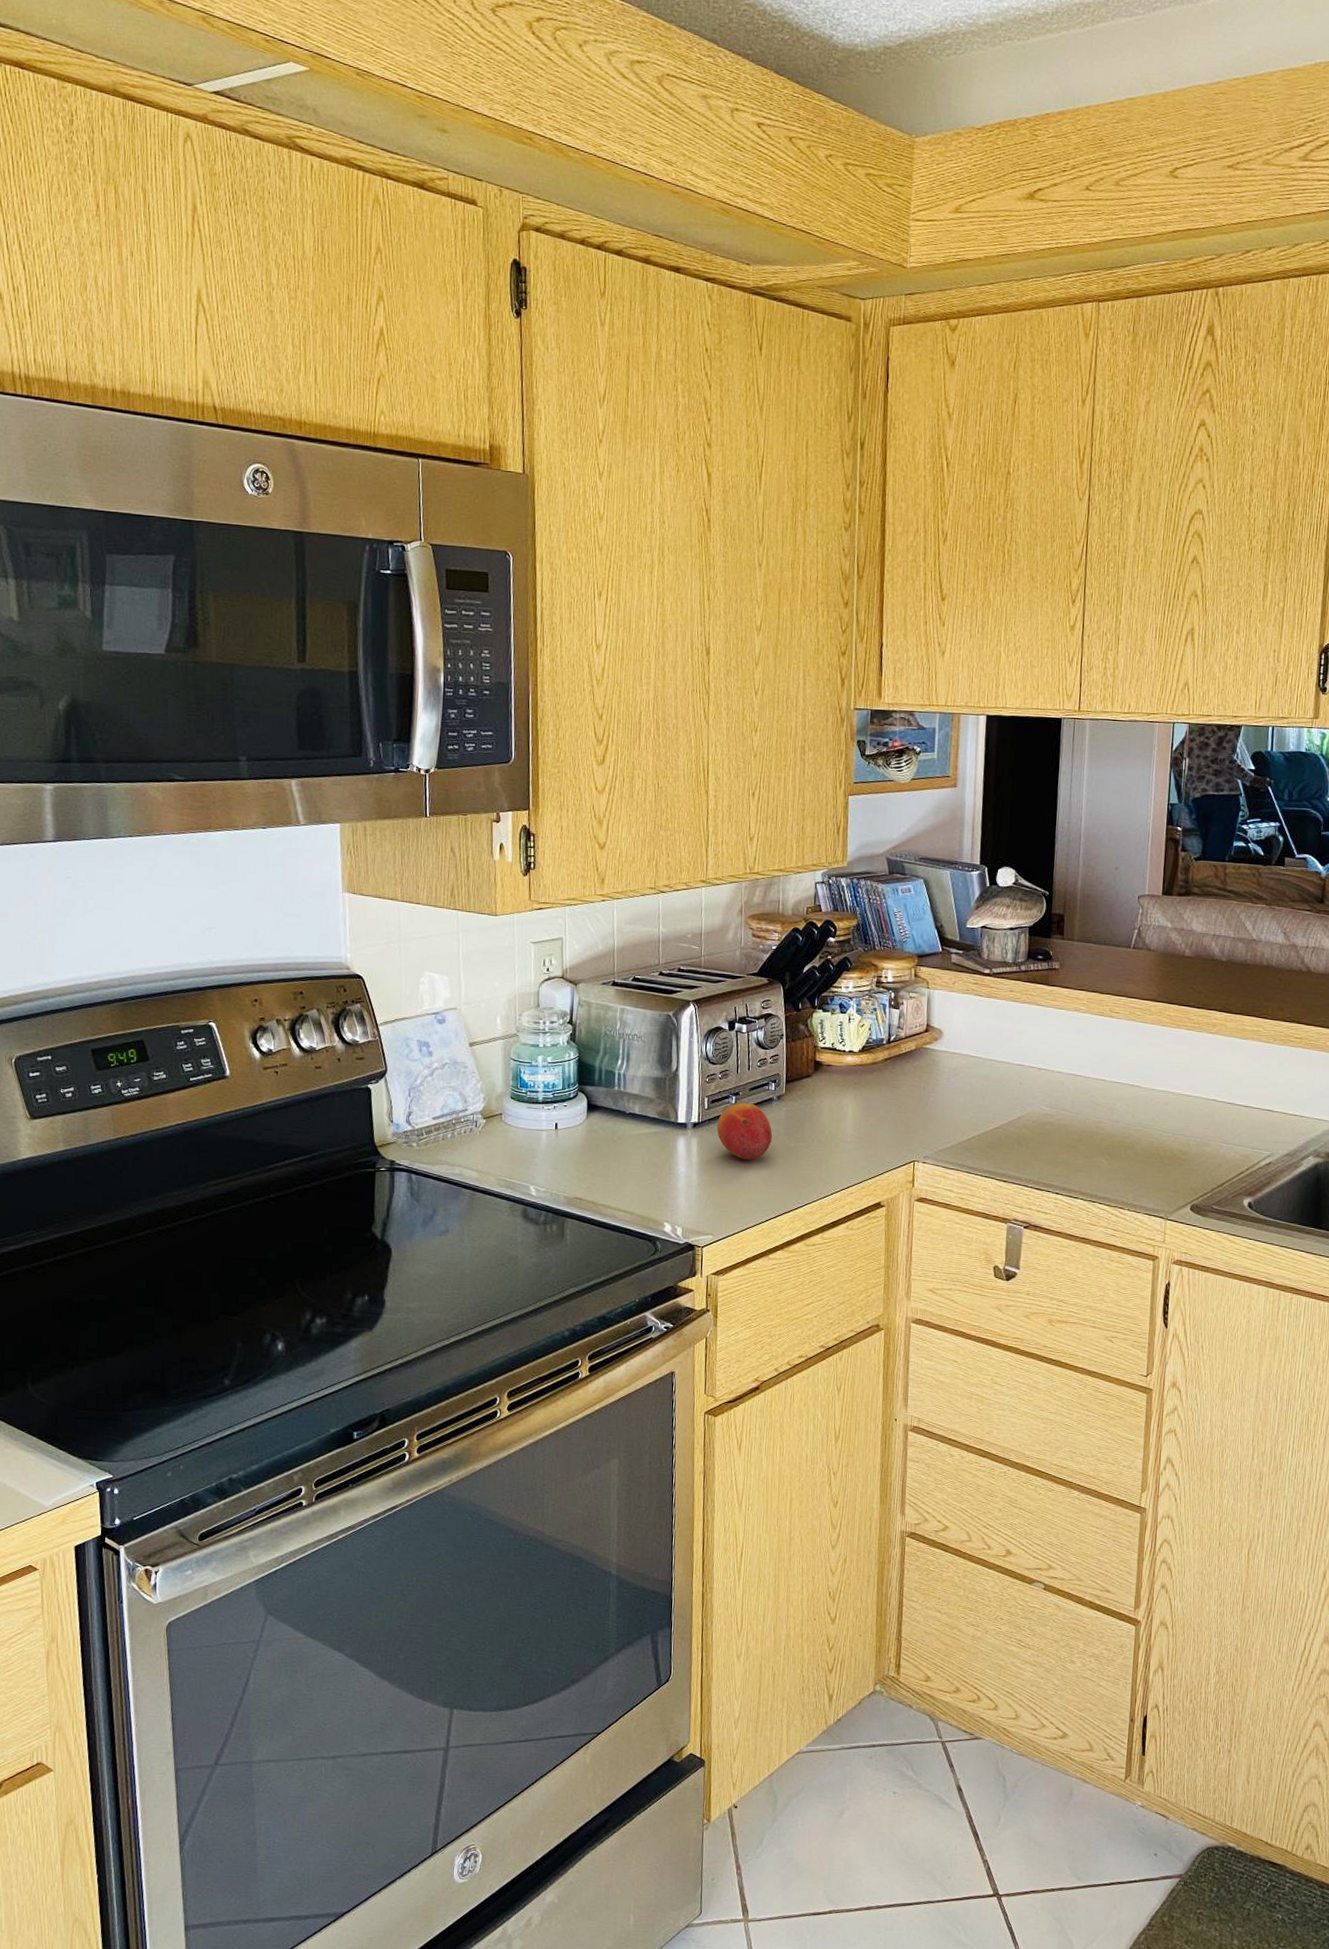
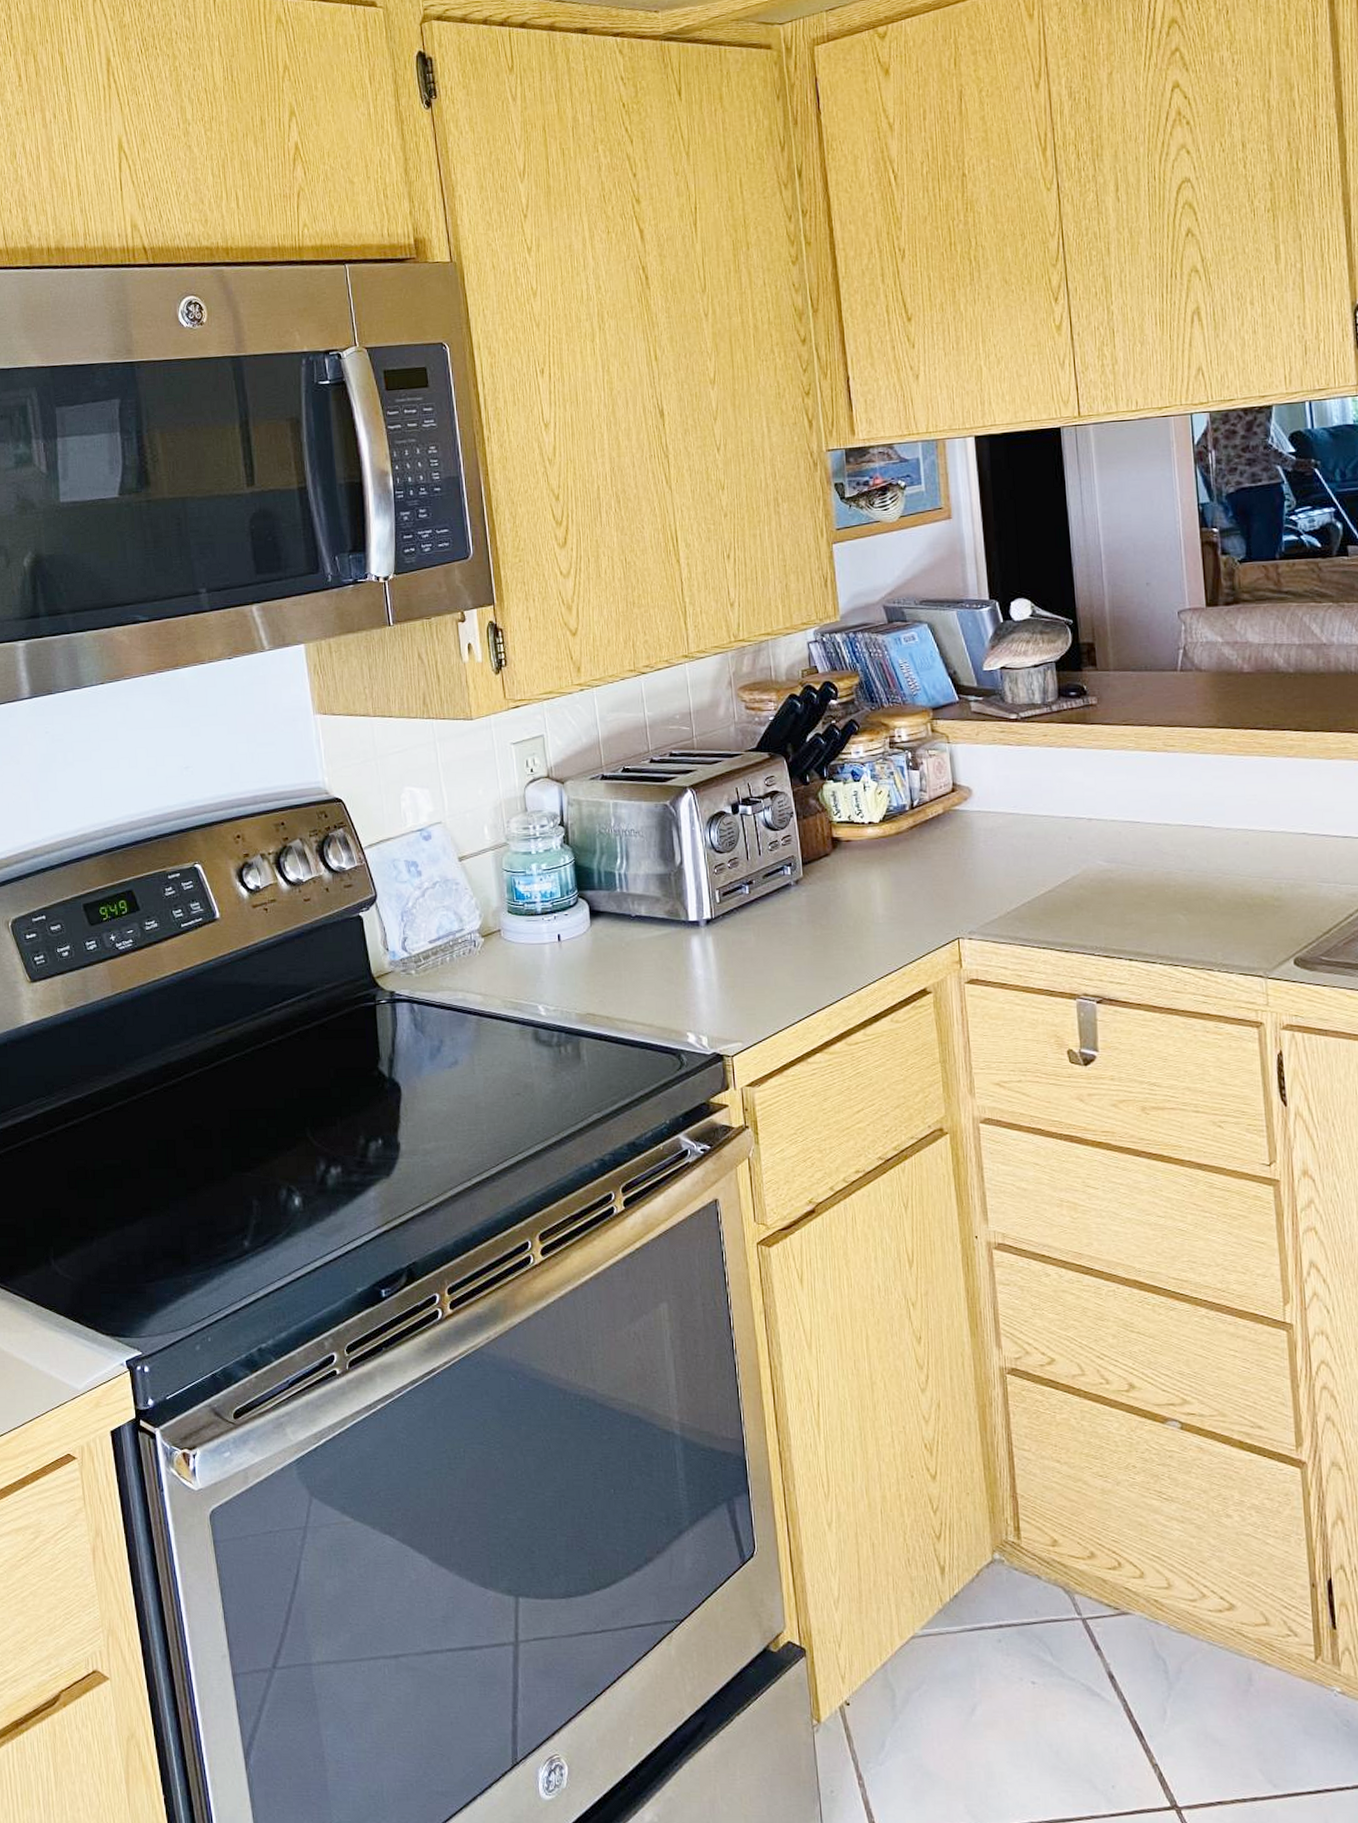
fruit: present [716,1102,773,1161] -> none [732,891,795,955]

